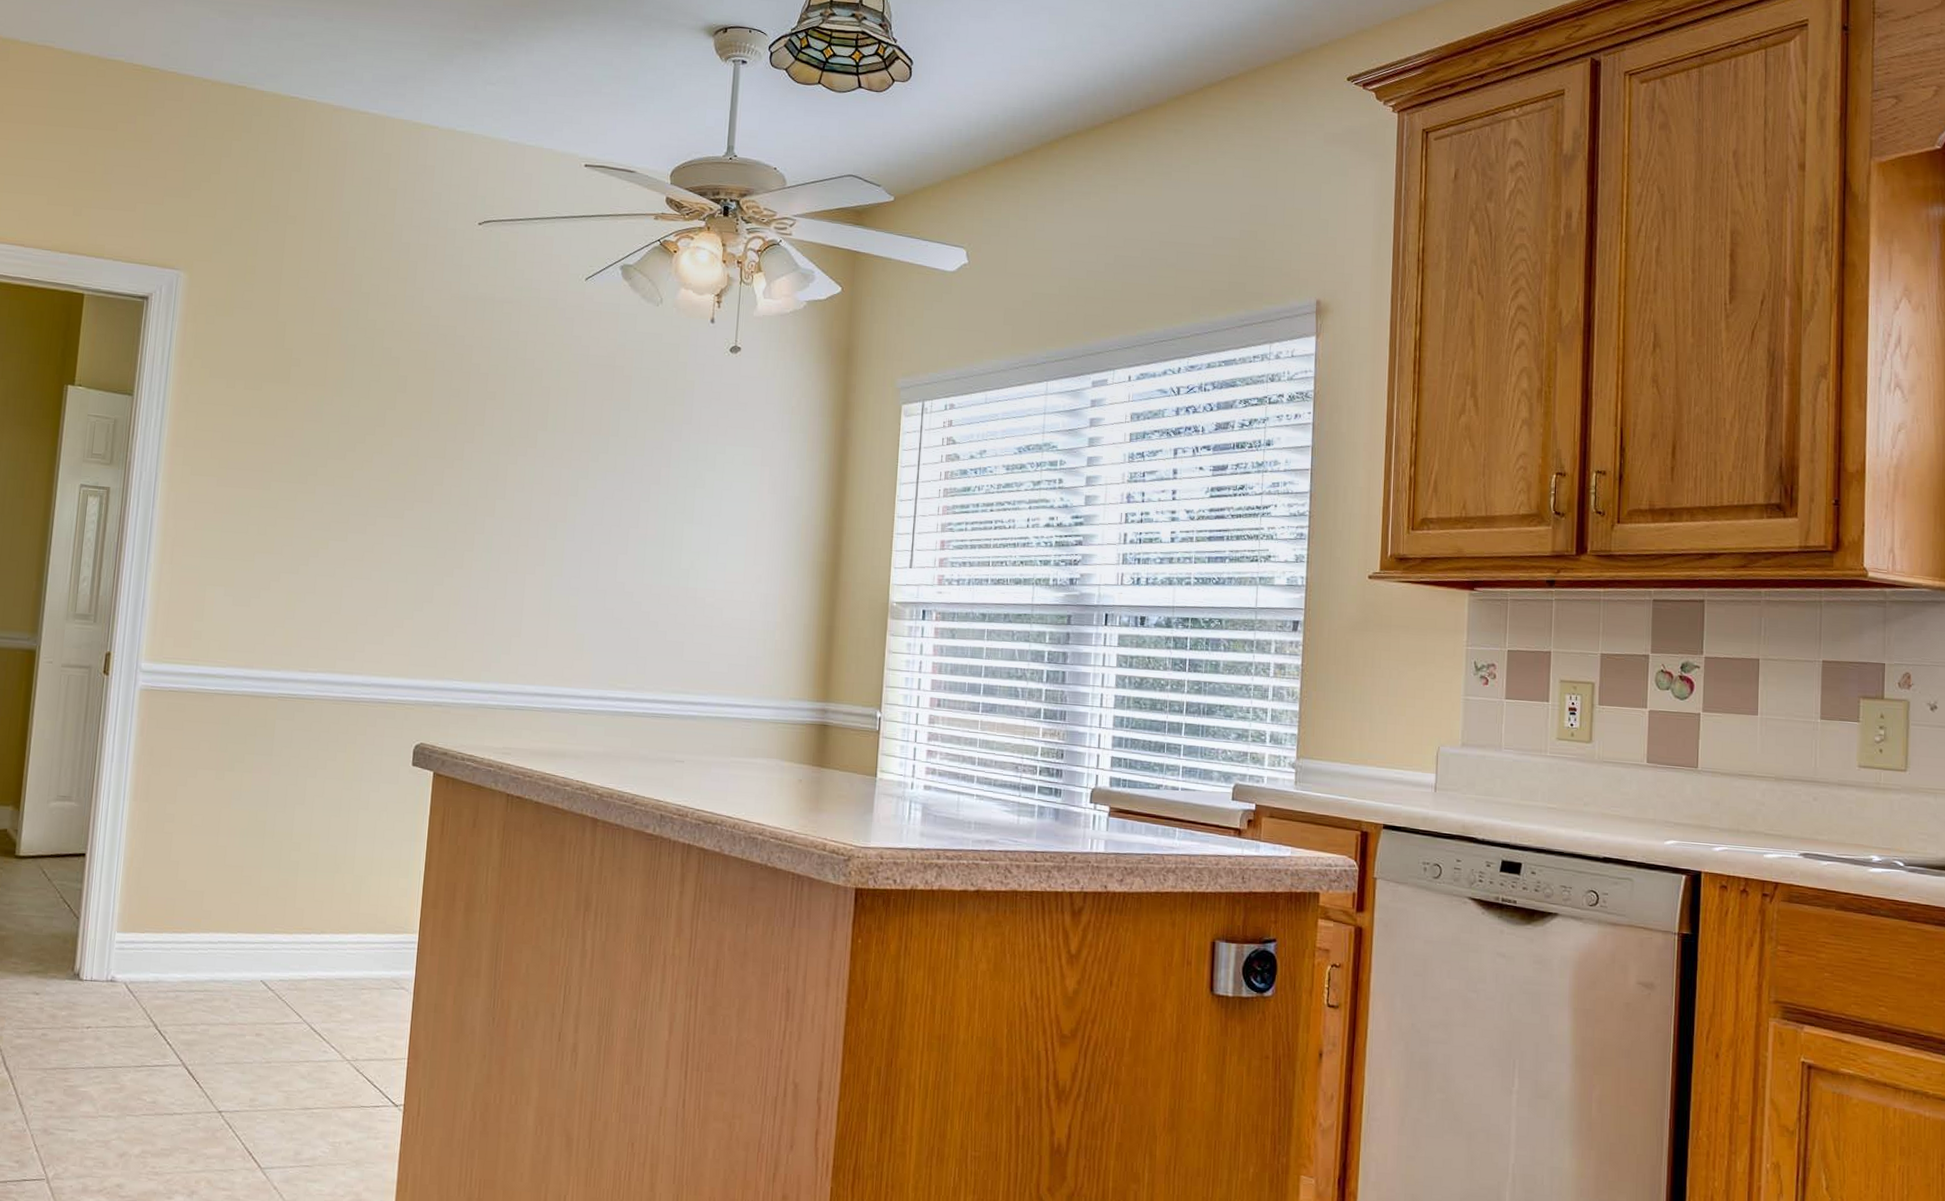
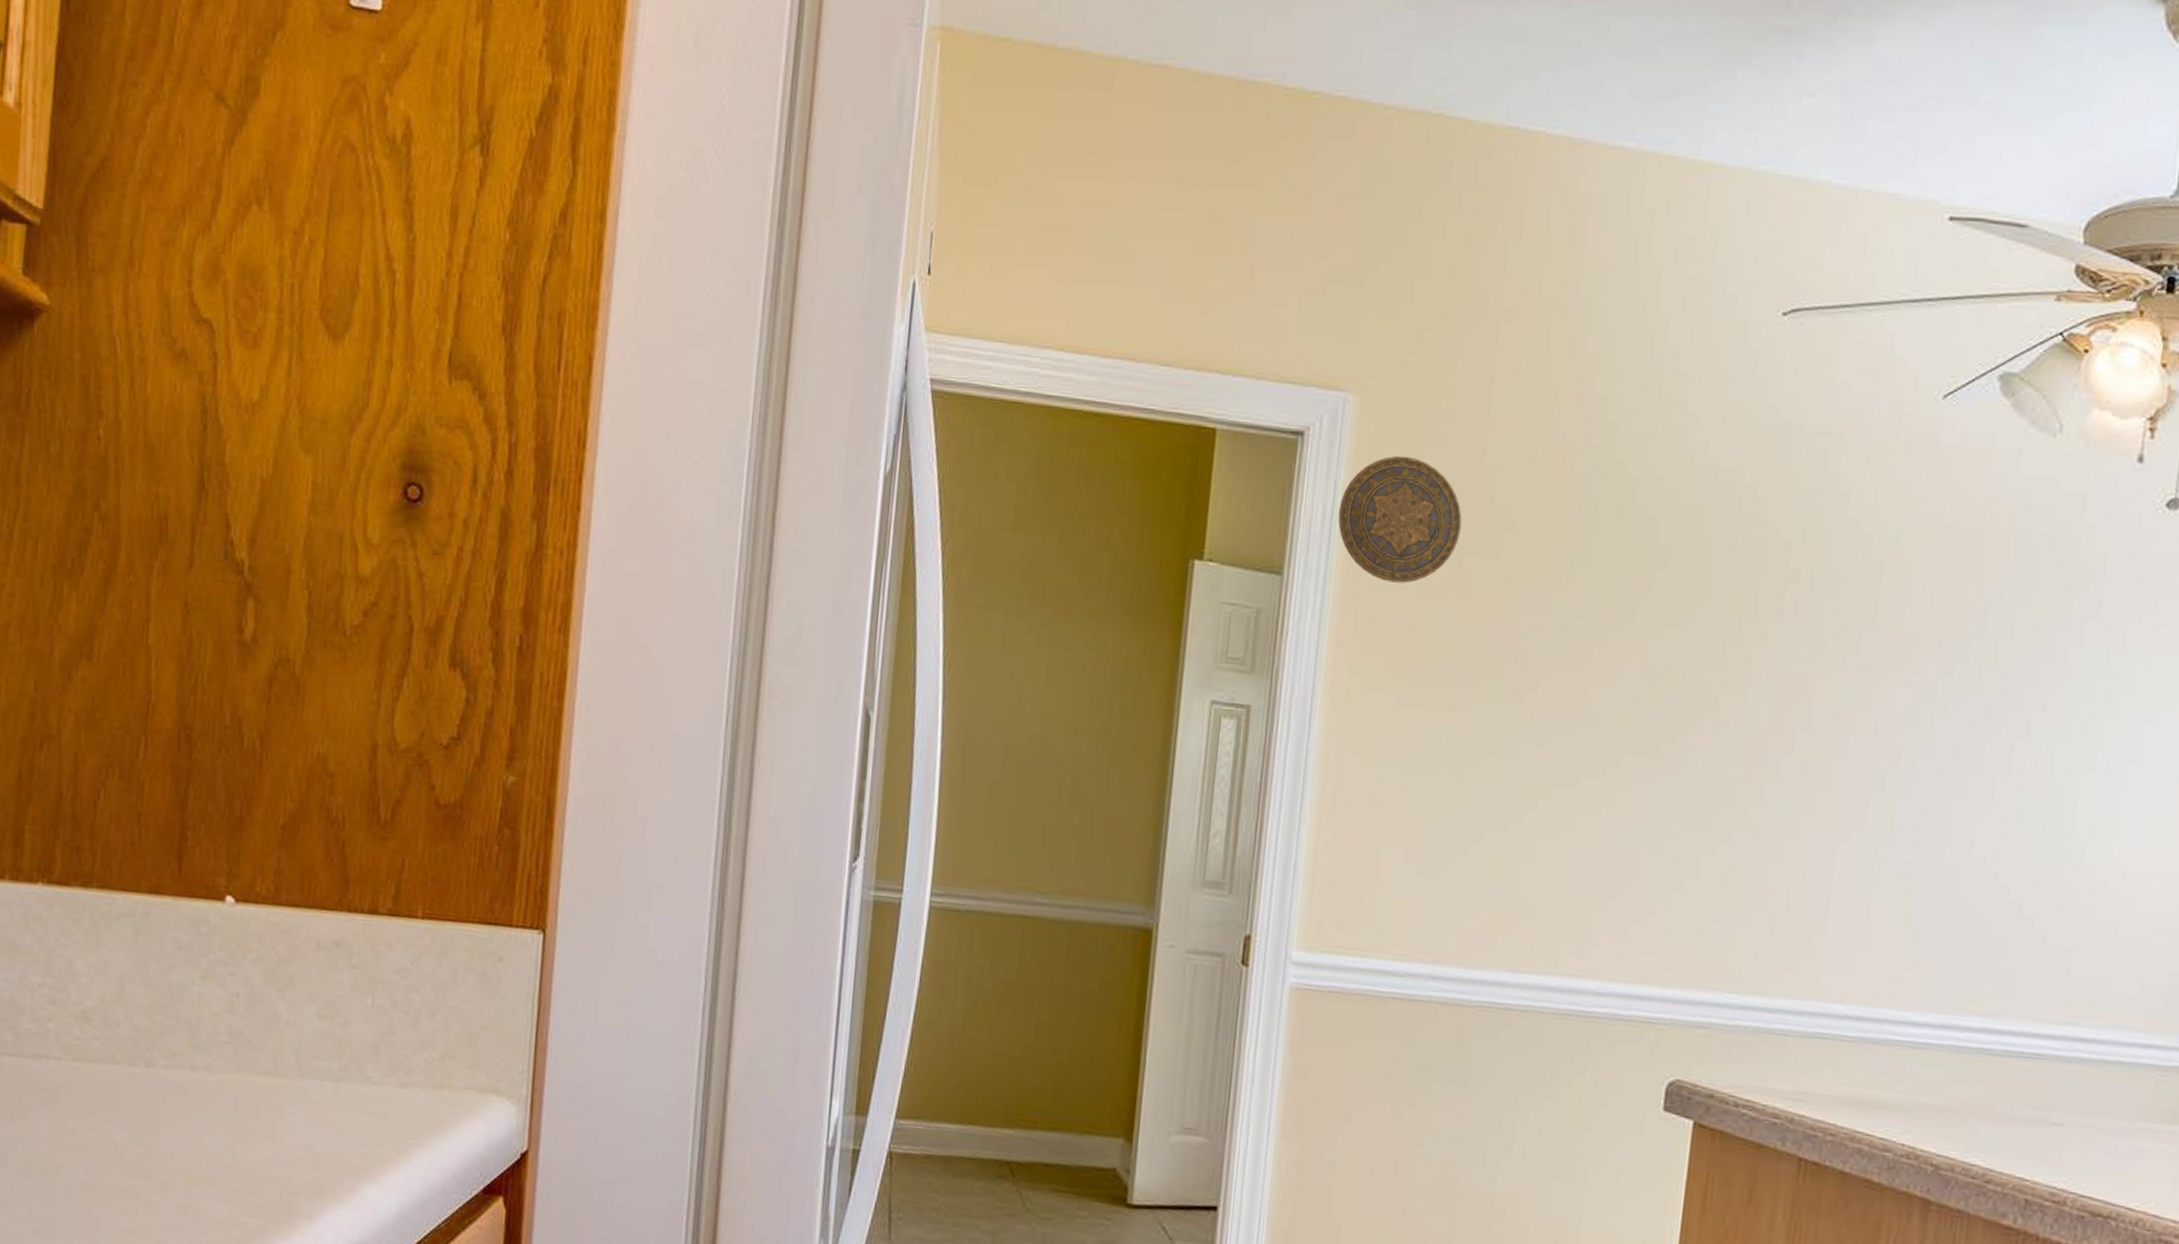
decorative plate: none [173,314,262,401] -> present [1338,455,1462,583]

